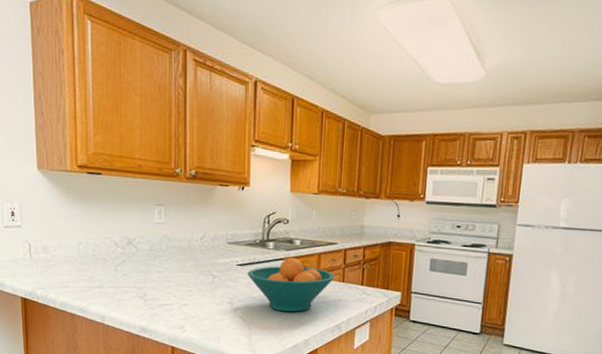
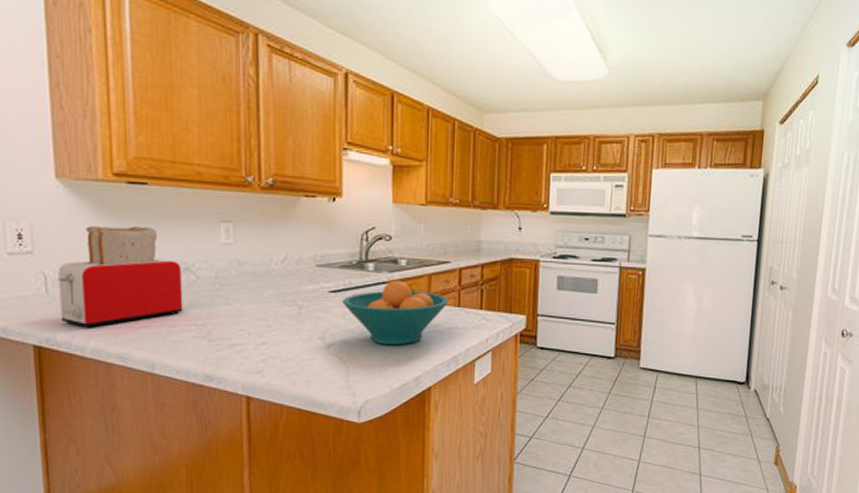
toaster: none [37,207,126,286] -> present [57,226,183,328]

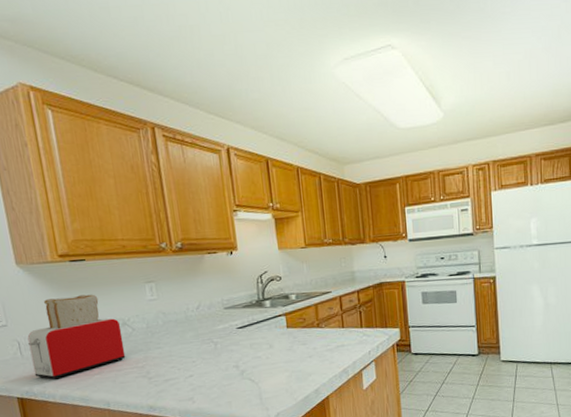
fruit bowl: present [342,280,450,346] -> none [248,312,335,366]

